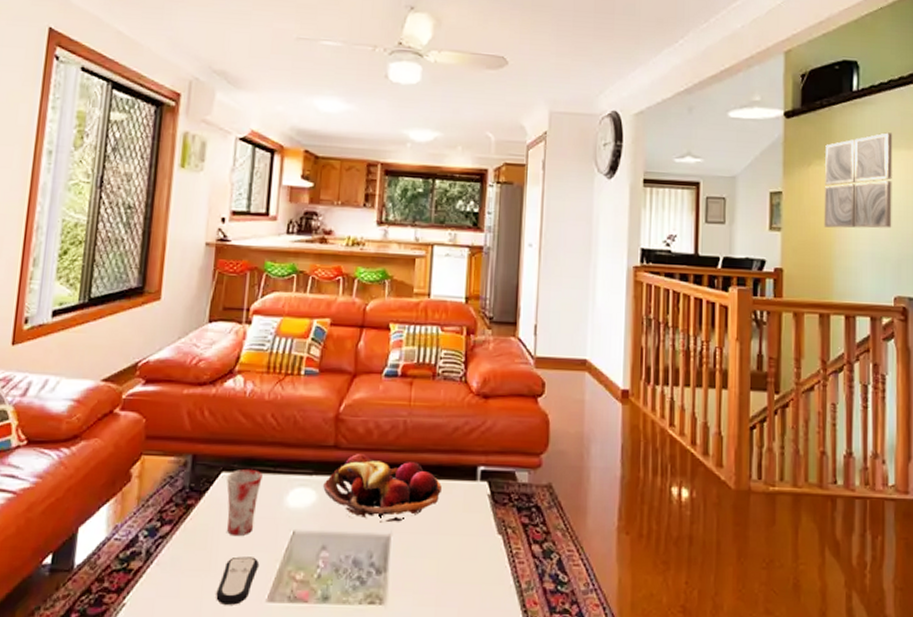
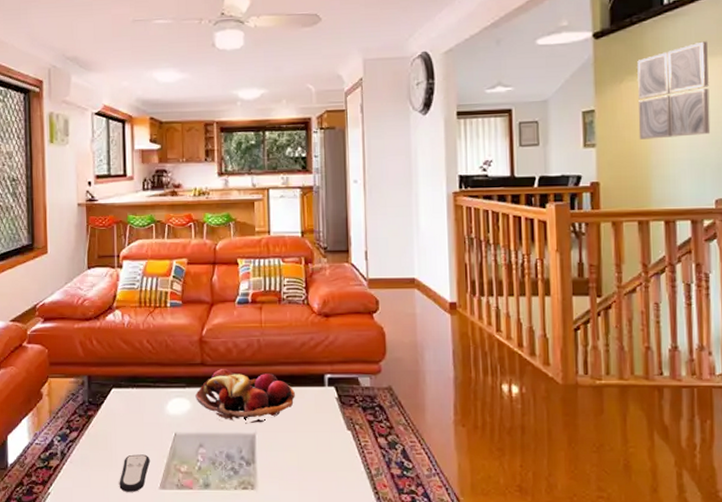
mug: present [226,468,262,535] -> none [116,385,145,438]

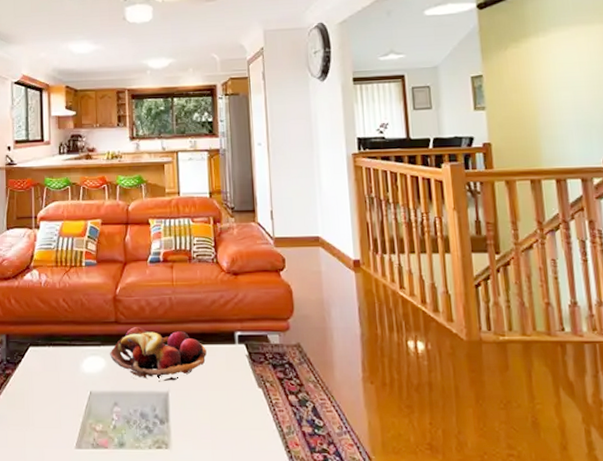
remote control: present [119,454,151,492] -> none [36,413,67,452]
wall art: present [637,41,711,140] -> none [520,10,594,102]

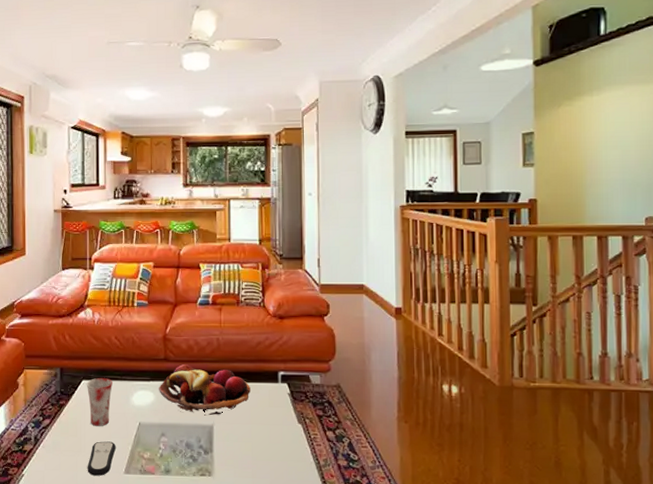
mug: none [33,343,61,396] -> present [86,377,112,426]
remote control: none [36,413,67,452] -> present [87,441,117,476]

